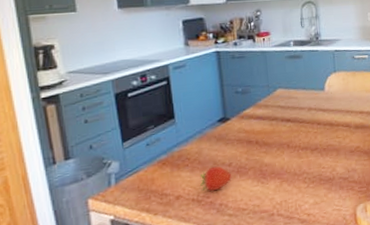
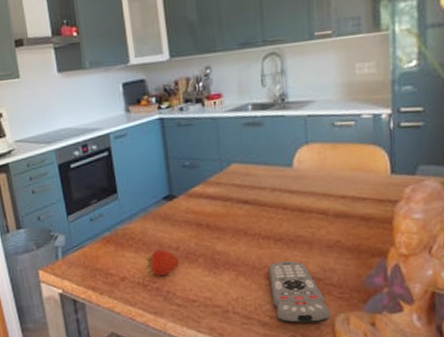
remote control: none [306,165,353,218] -> present [269,261,331,324]

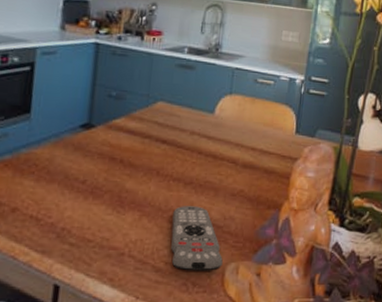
fruit: present [145,249,180,277] -> none [43,180,84,211]

